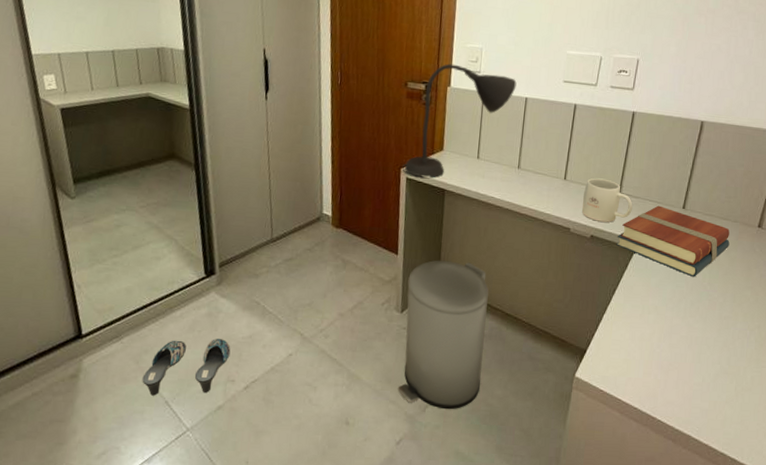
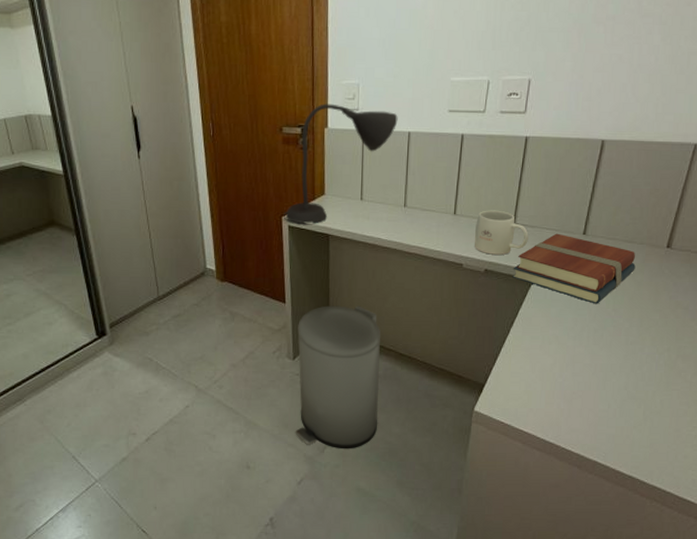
slippers: present [142,339,231,396] -> none [48,396,129,452]

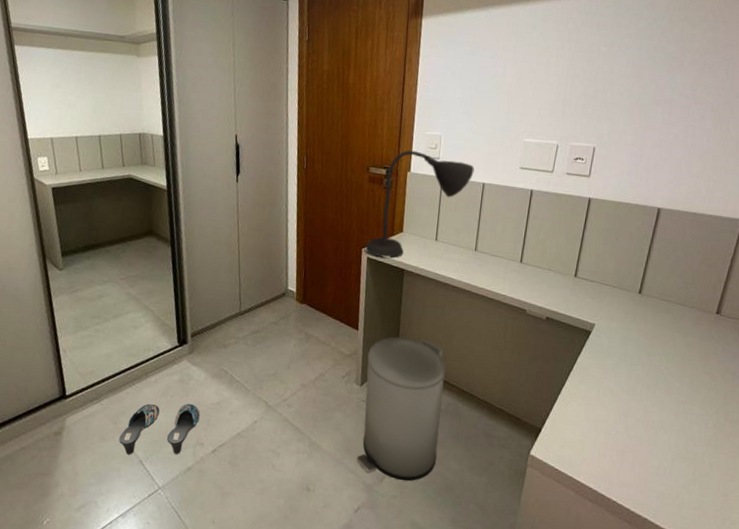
slippers: none [48,396,129,452] -> present [118,403,200,455]
mug: present [475,210,529,255] -> none [538,261,589,305]
books: present [512,233,636,304] -> none [572,289,687,361]

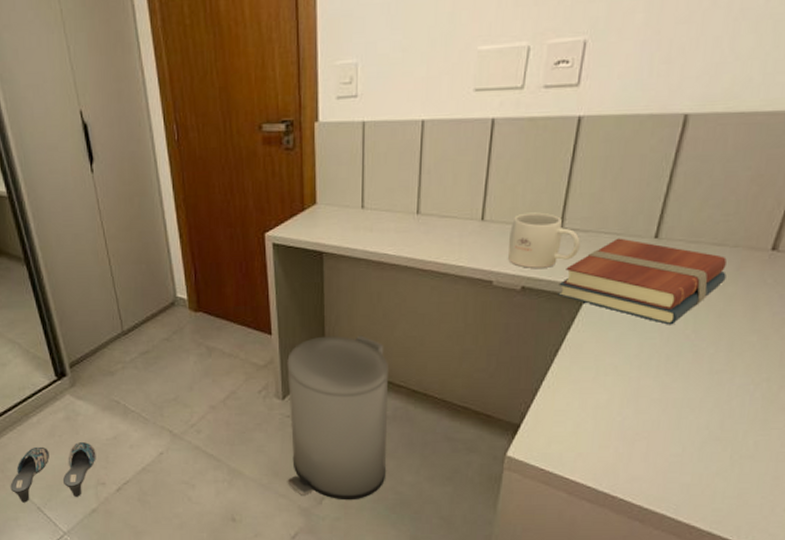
desk lamp: present [363,150,474,258] -> none [266,91,408,241]
mug: none [538,261,589,305] -> present [508,212,580,268]
books: none [572,289,687,361] -> present [558,238,727,325]

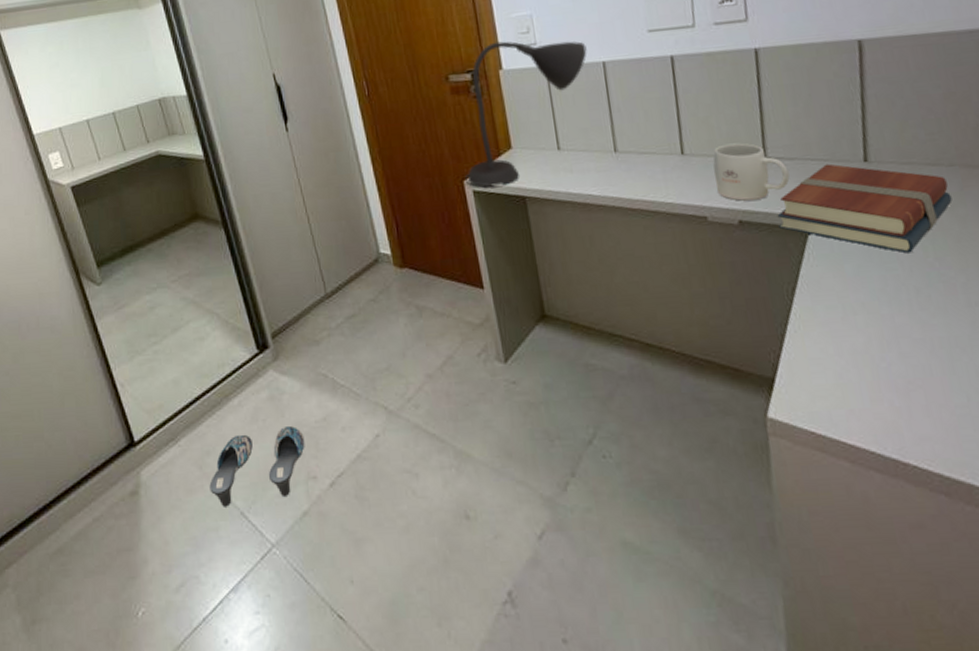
desk lamp: none [266,91,408,241] -> present [464,41,587,187]
pedal bin: present [287,335,388,501] -> none [504,284,635,485]

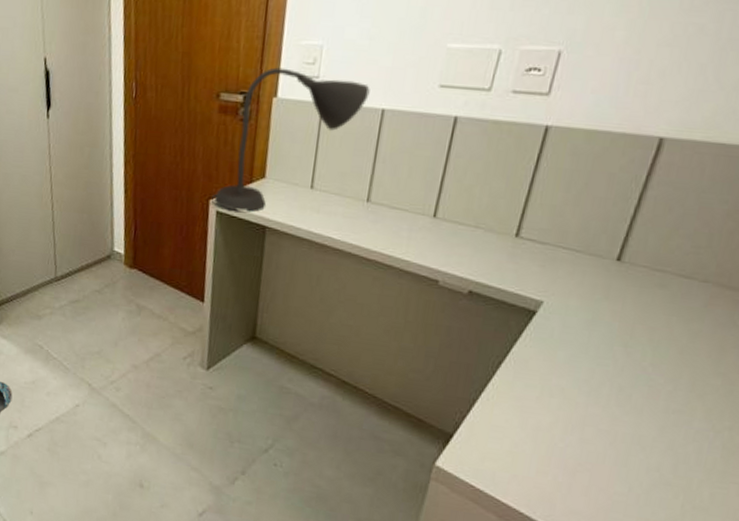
mug: present [713,143,790,201] -> none [458,215,536,275]
books: present [777,163,952,254] -> none [507,255,694,354]

